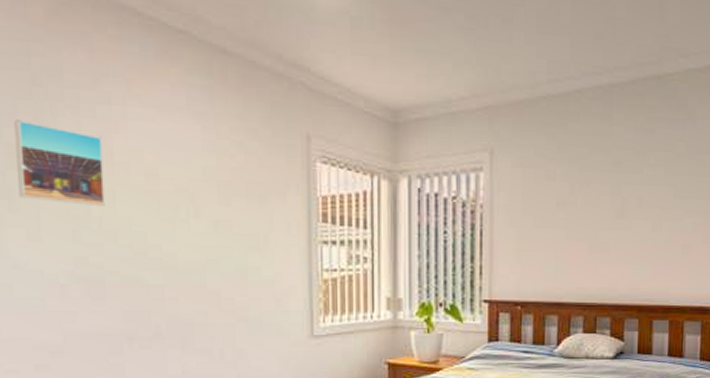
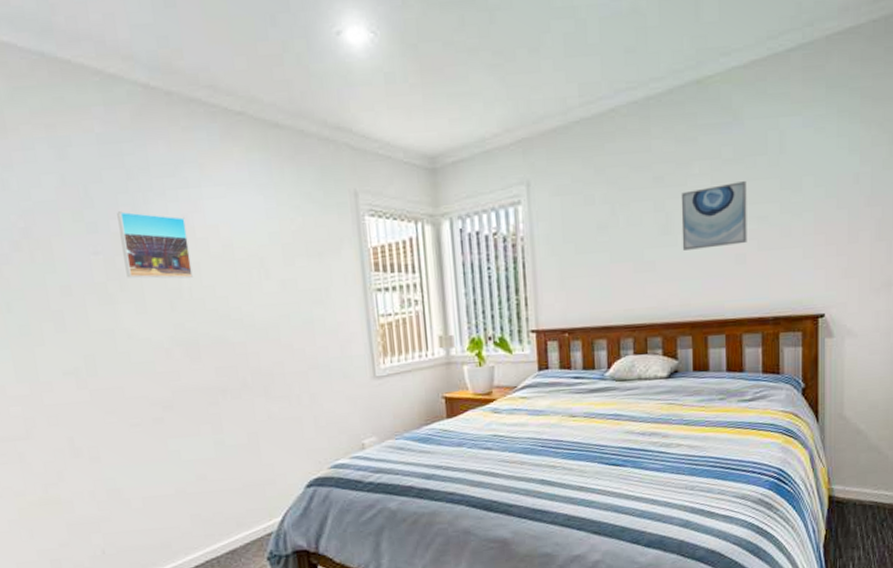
wall art: none [635,176,696,236] -> present [681,181,747,251]

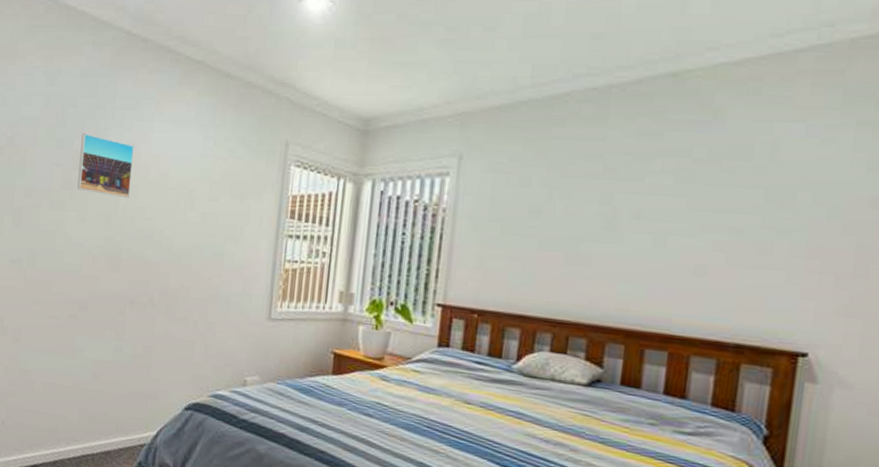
wall art: present [681,181,747,251] -> none [627,185,721,255]

